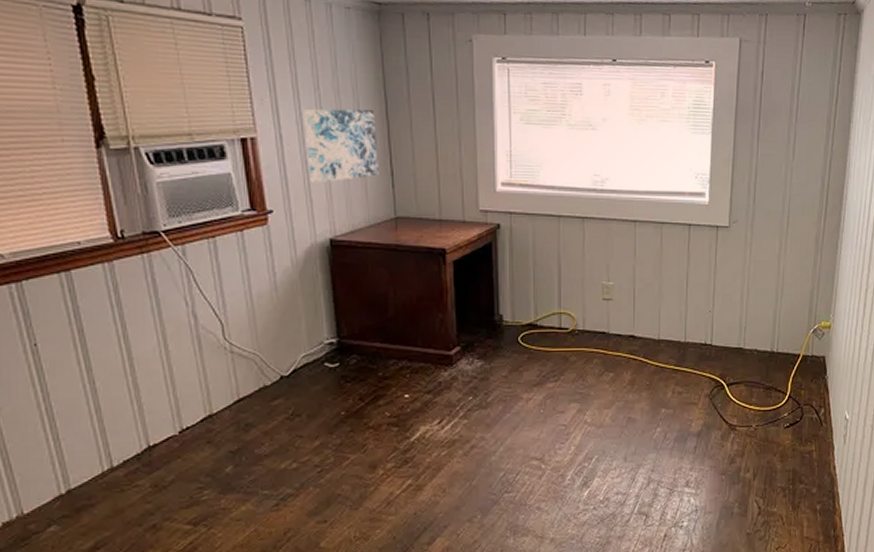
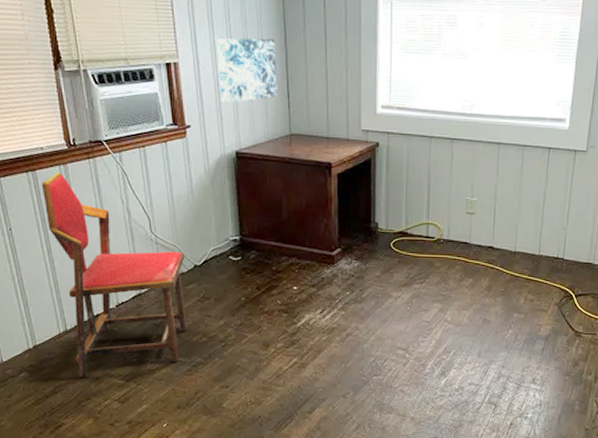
chair: none [78,272,272,525] -> present [41,173,187,377]

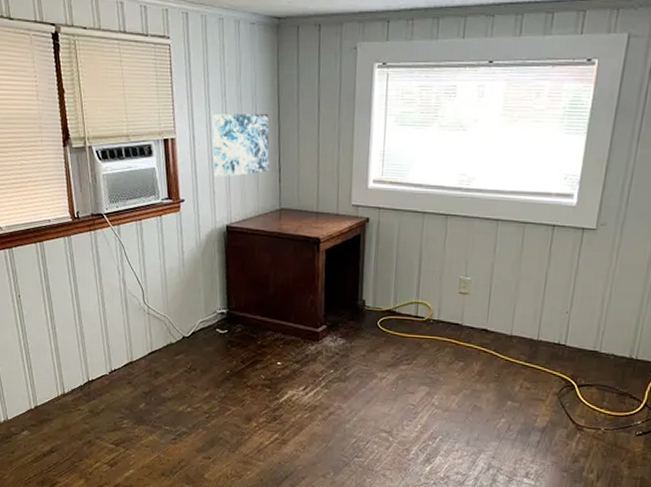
chair: present [41,173,187,377] -> none [48,244,174,439]

